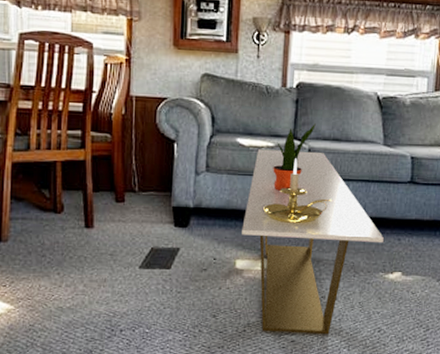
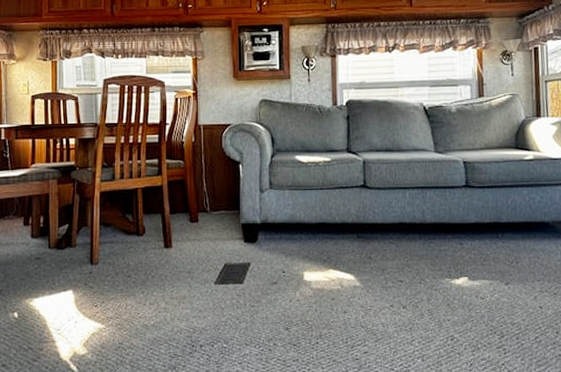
coffee table: present [242,149,384,335] -> none [307,163,446,345]
candle holder: present [262,158,333,224] -> none [324,171,391,234]
potted plant: present [273,123,316,191] -> none [331,137,368,203]

